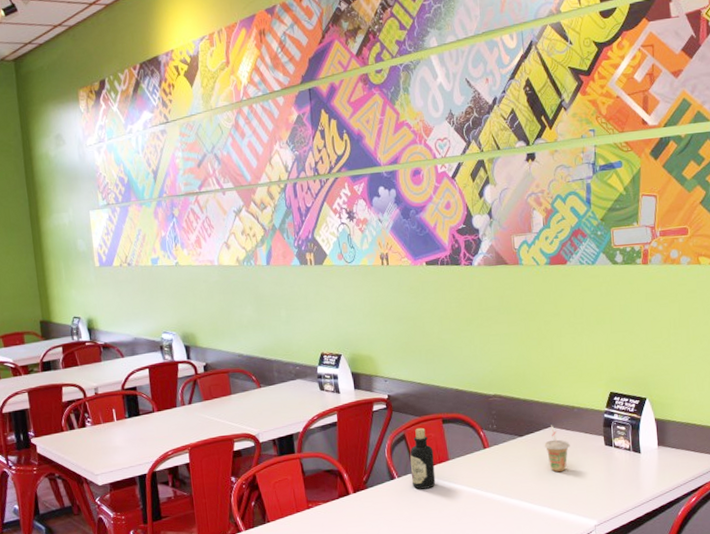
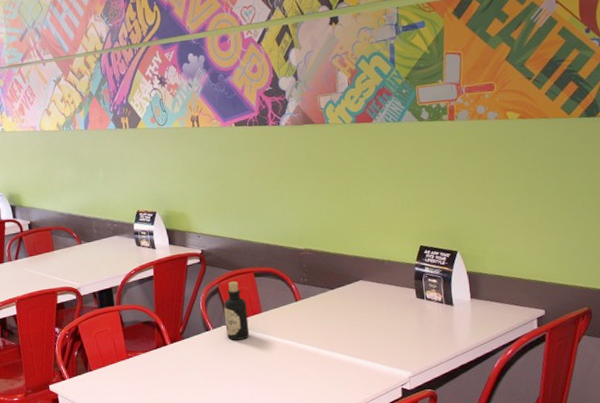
beverage cup: present [544,425,570,473] -> none [355,278,382,325]

